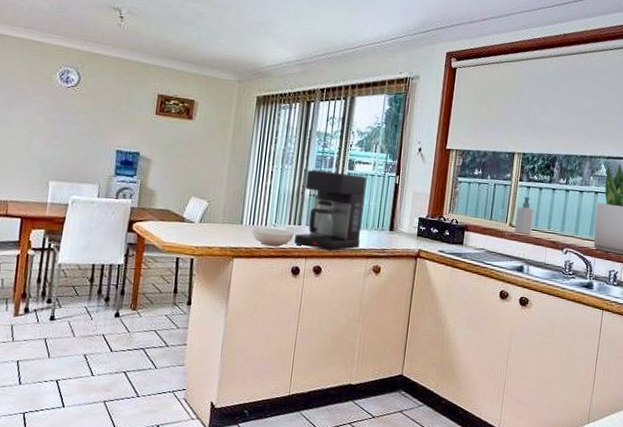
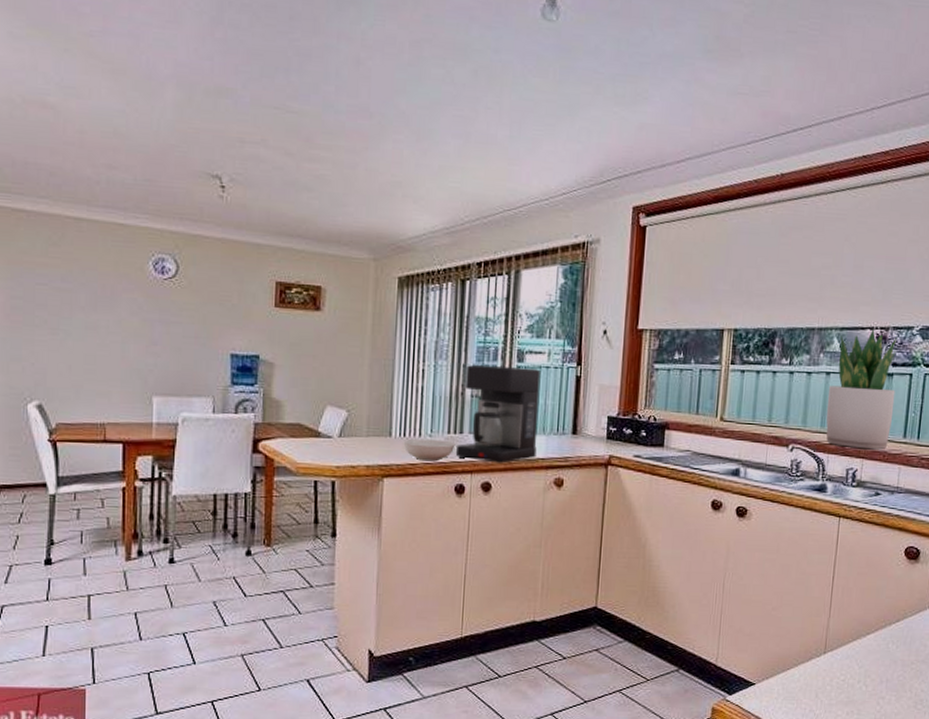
soap bottle: present [515,196,534,235] -> none [727,383,751,430]

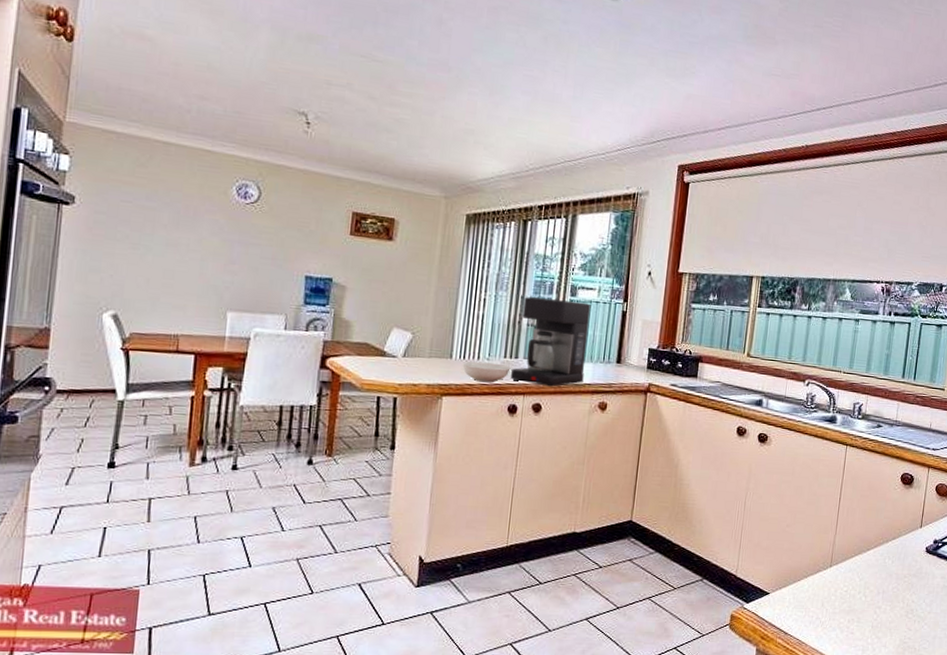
planter: present [826,329,898,450] -> none [837,283,900,388]

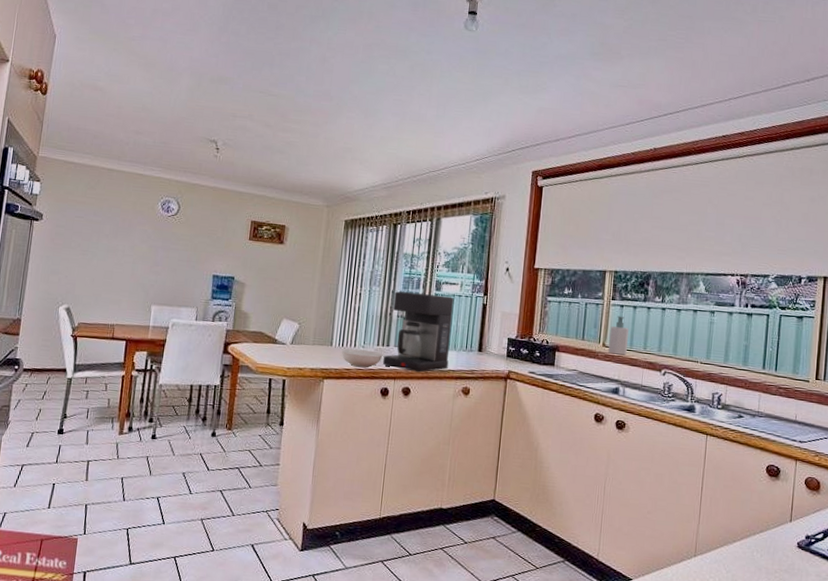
soap bottle: none [753,324,774,366] -> present [608,315,629,355]

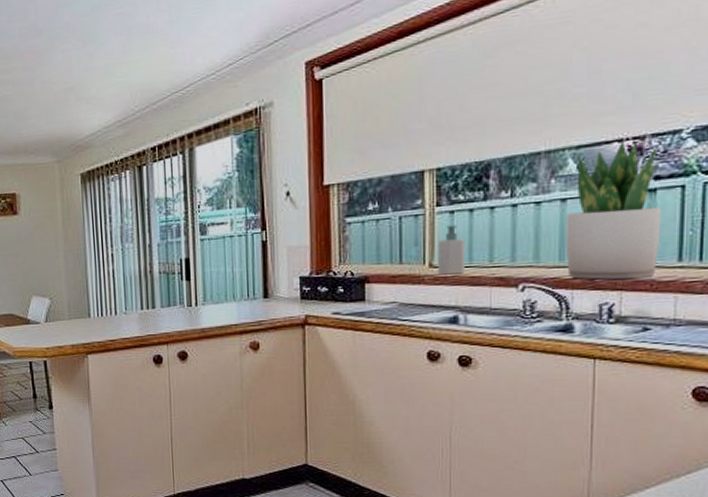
bowl: present [341,348,383,369] -> none [101,316,150,337]
coffee maker: present [382,291,455,373] -> none [150,239,229,333]
planter: none [694,276,756,378] -> present [565,141,662,280]

